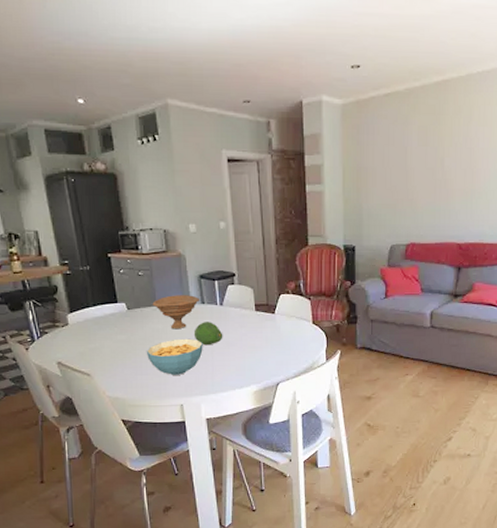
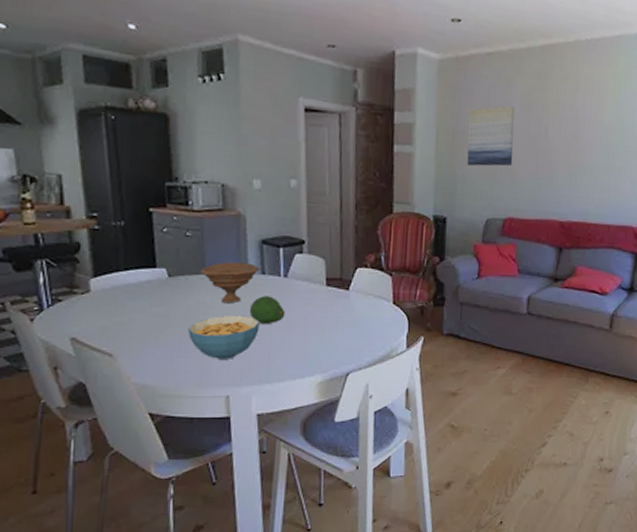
wall art: none [370,141,413,198] -> present [467,106,515,167]

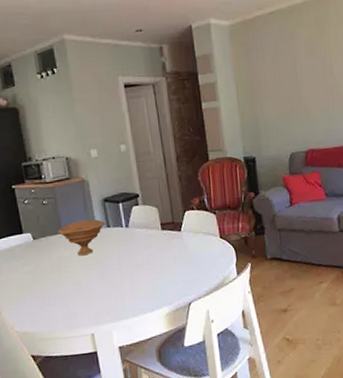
cereal bowl: present [187,315,260,359] -> none [53,264,111,304]
fruit: present [249,296,285,325] -> none [101,245,131,270]
wall art: present [467,106,515,167] -> none [261,53,306,110]

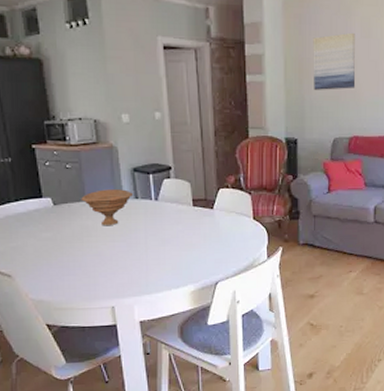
wall art: none [261,53,306,110] -> present [313,32,356,90]

